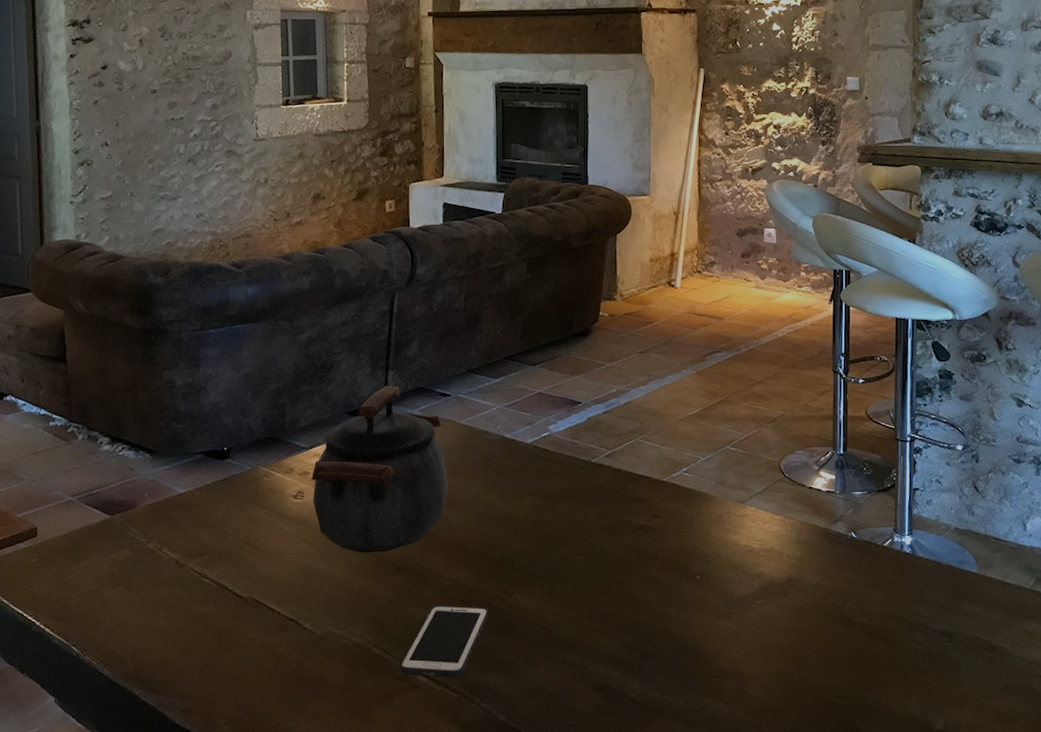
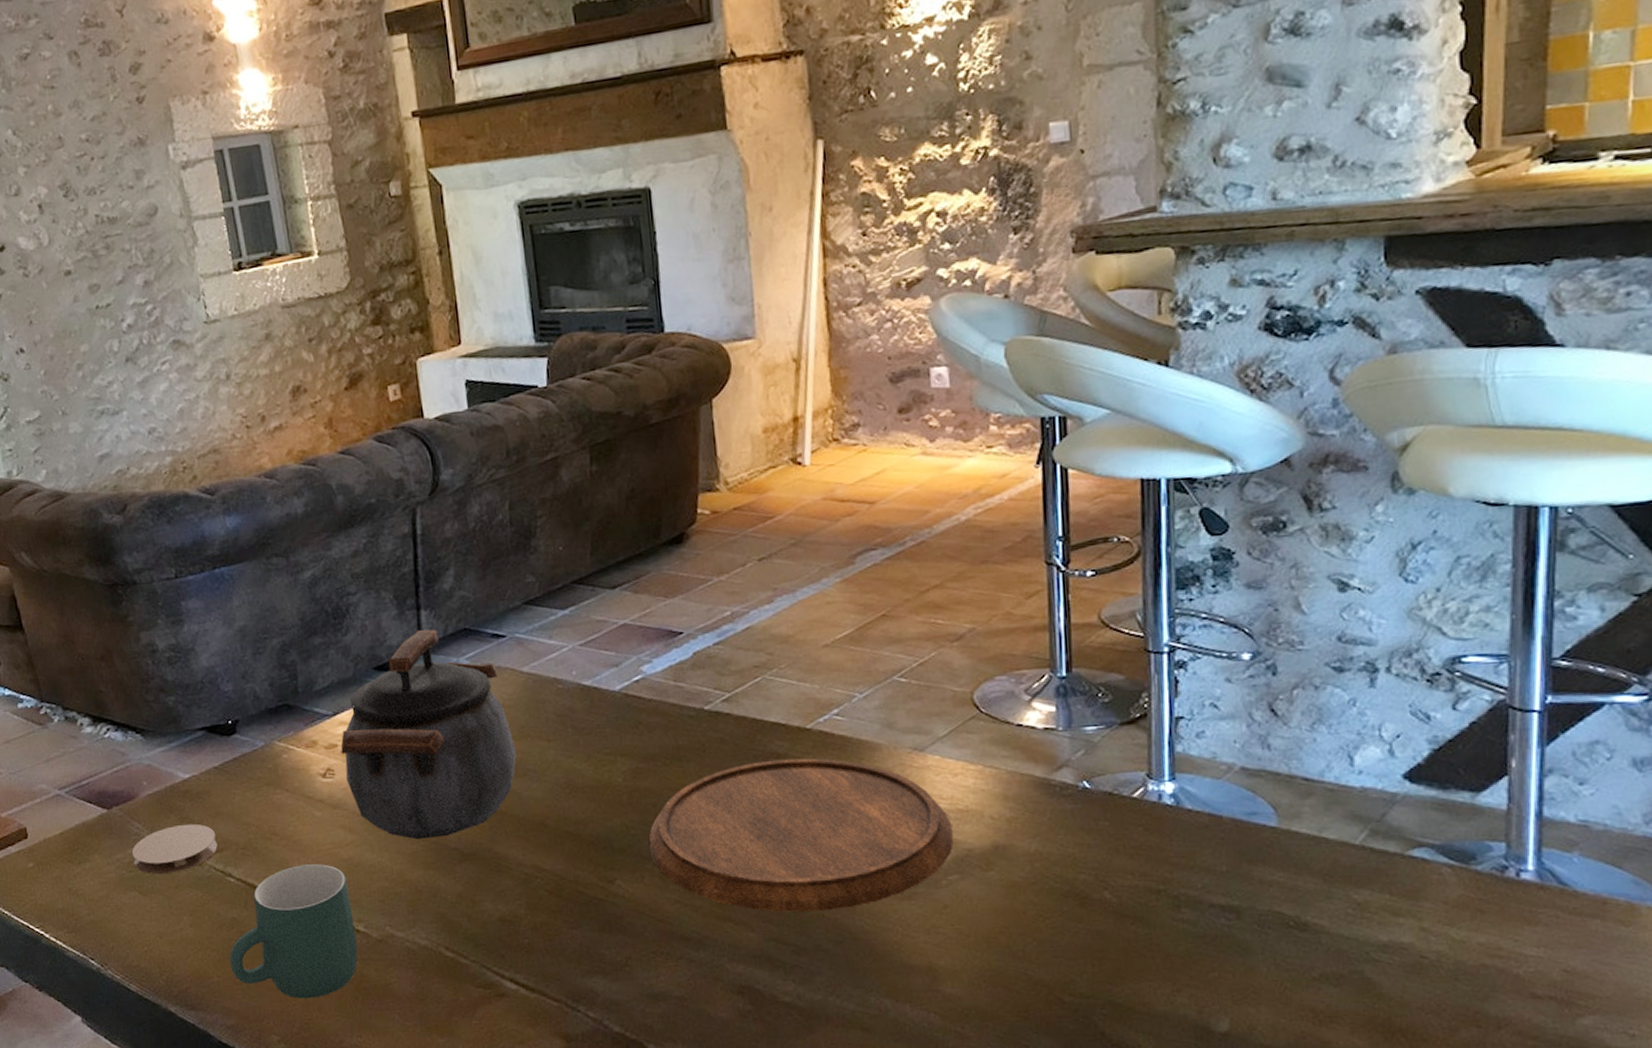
coaster: none [125,531,199,574] -> present [131,823,218,875]
mug: none [193,570,303,686] -> present [229,864,358,999]
cell phone: present [400,604,489,678] -> none [481,896,587,984]
cutting board: none [541,504,761,624] -> present [649,758,954,912]

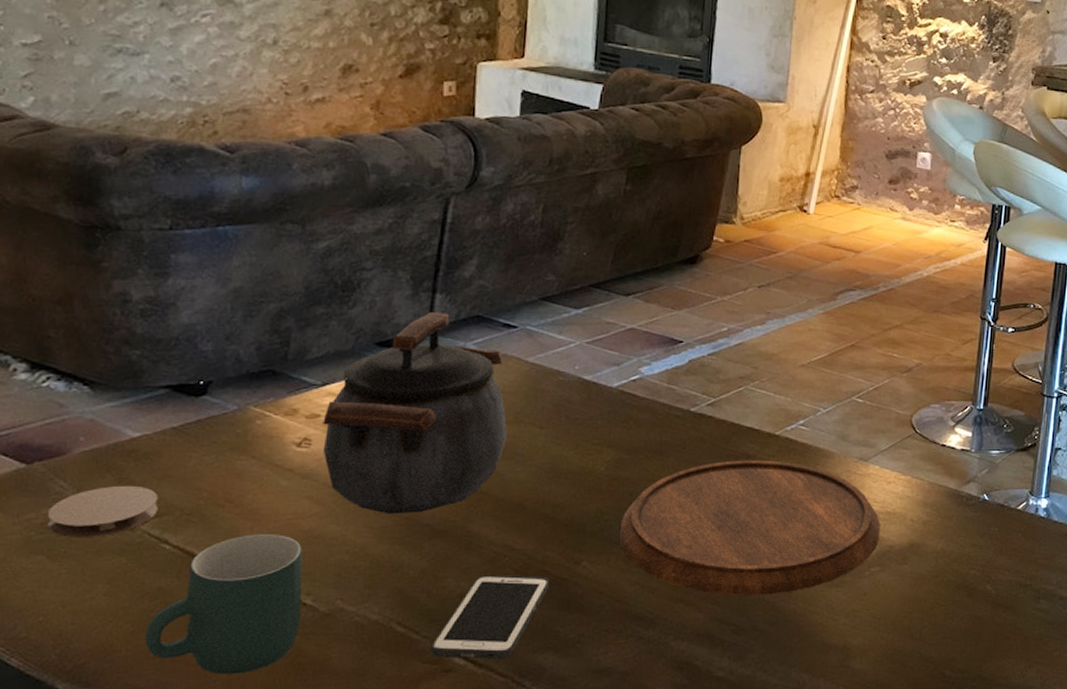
cell phone: none [481,896,587,984] -> present [431,574,550,659]

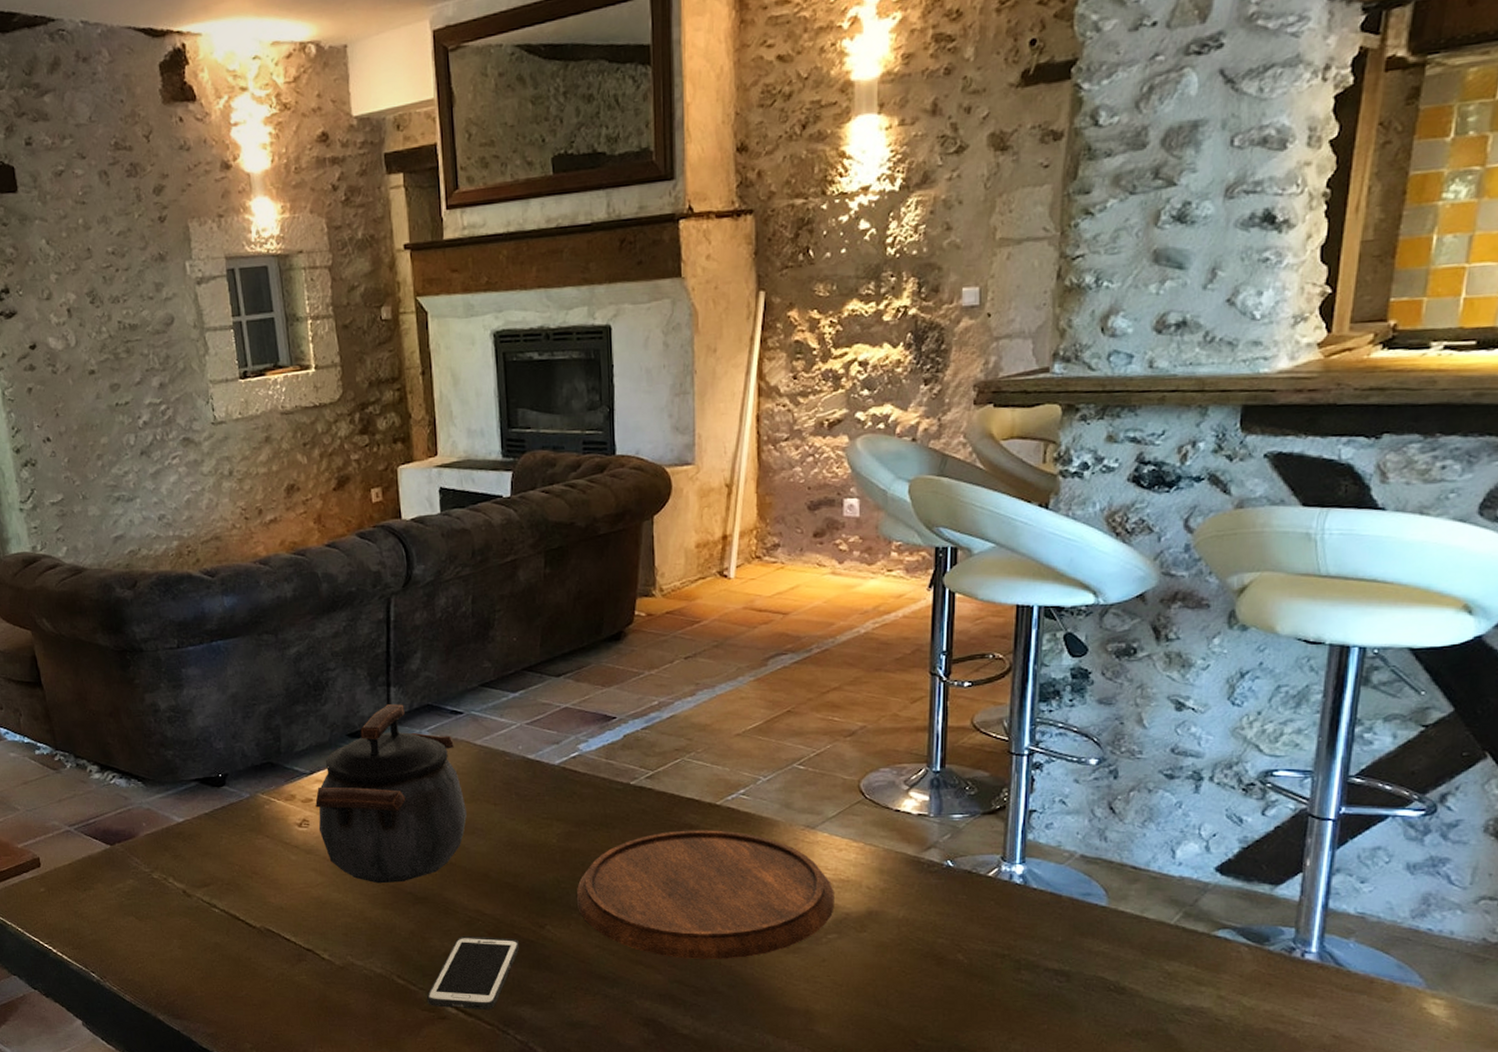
coaster: present [47,485,159,539] -> none [130,861,205,903]
mug: present [144,534,303,675] -> none [211,900,322,1014]

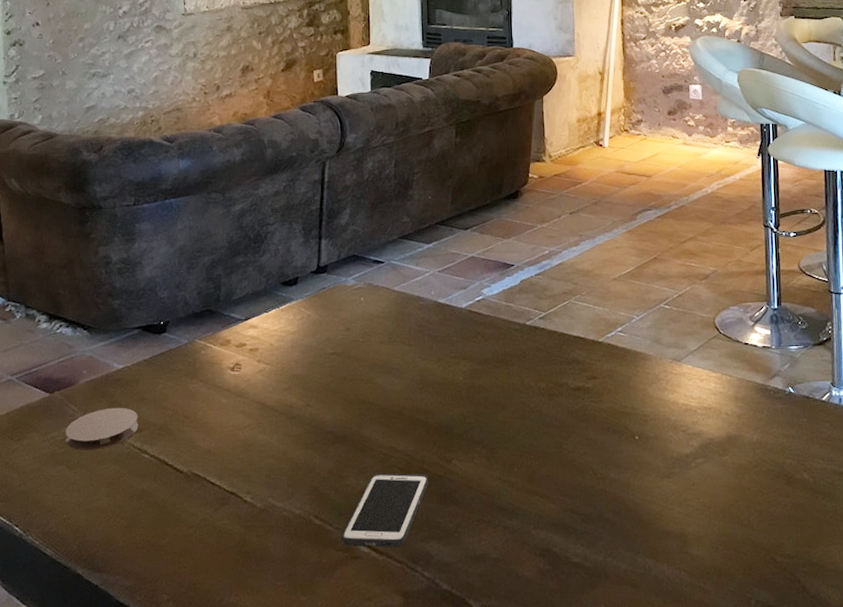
coaster: none [130,861,205,903] -> present [65,407,138,451]
kettle: present [315,704,468,884] -> none [248,255,385,424]
cutting board: present [576,830,835,959] -> none [479,364,700,488]

